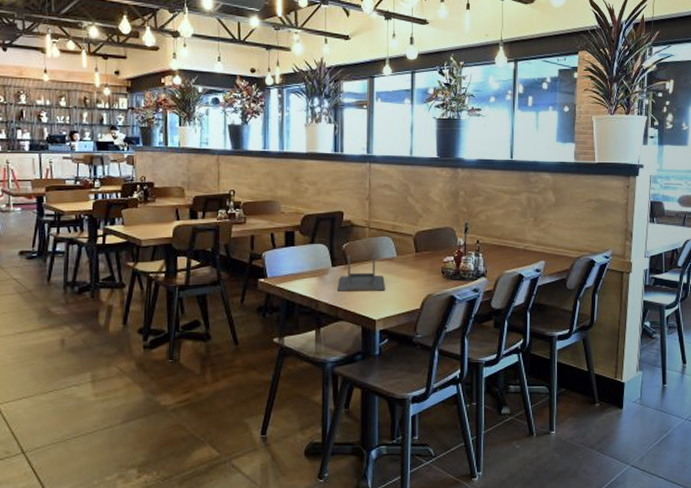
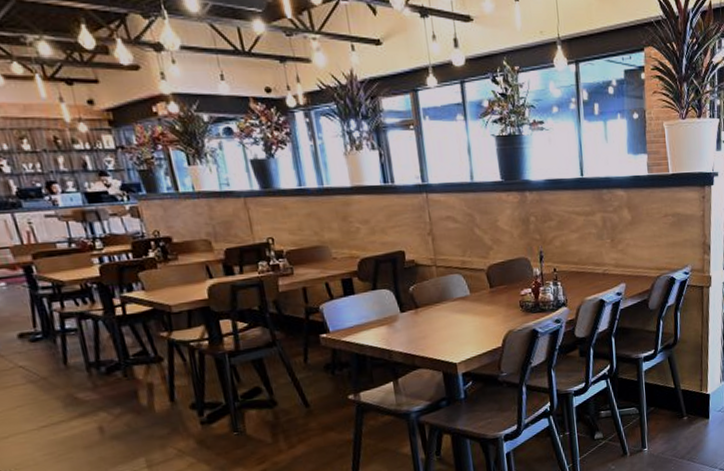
napkin holder: present [338,254,385,291] -> none [410,294,462,338]

